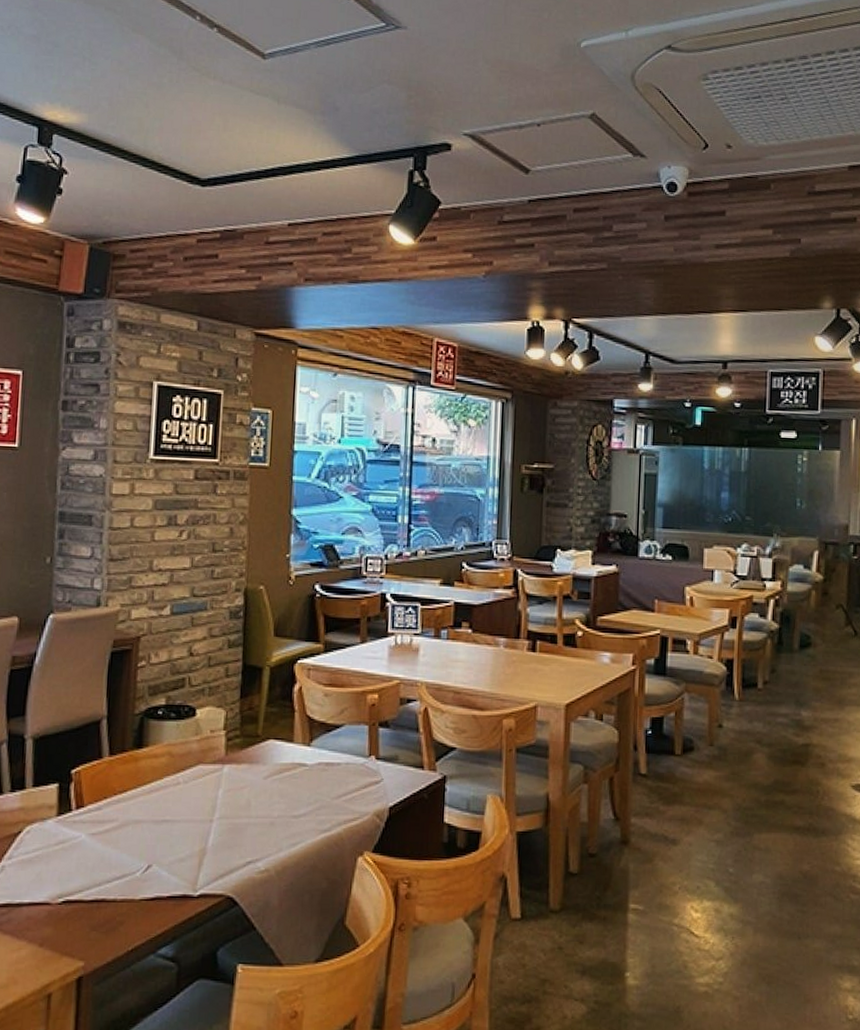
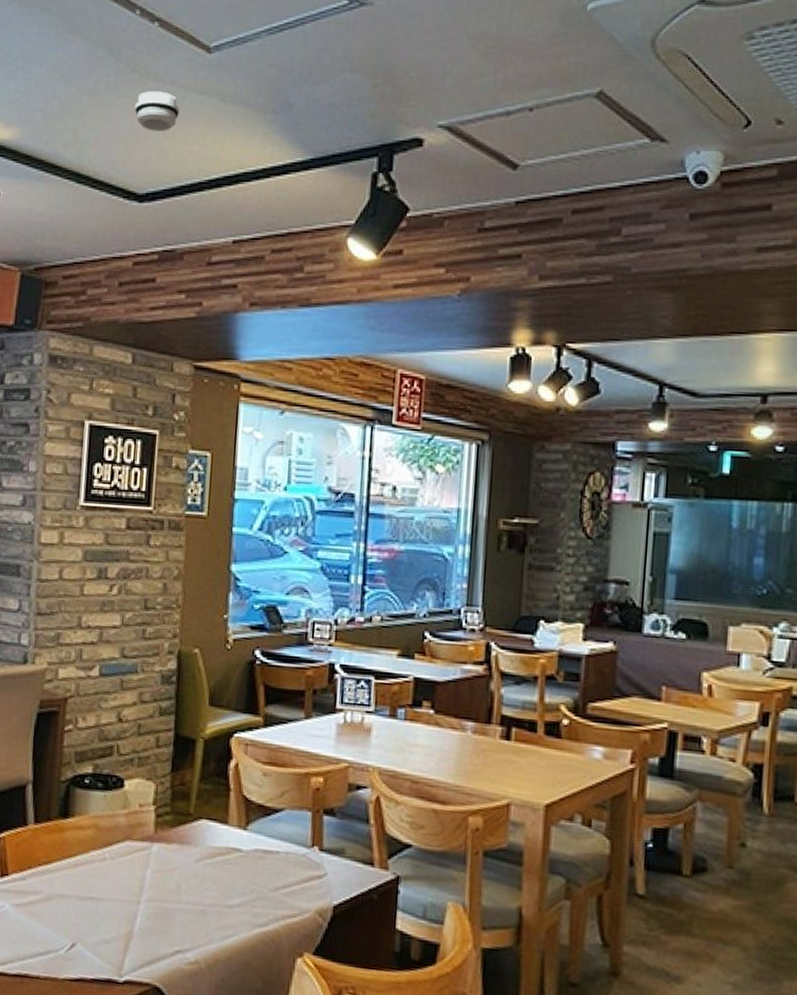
smoke detector: none [197,88,238,125] -> present [135,91,179,131]

